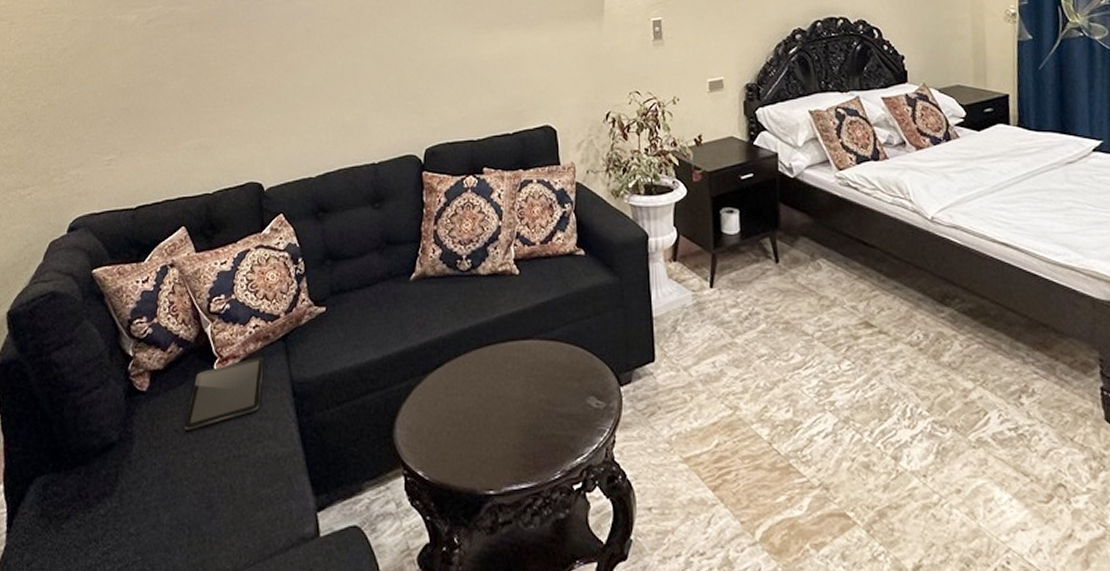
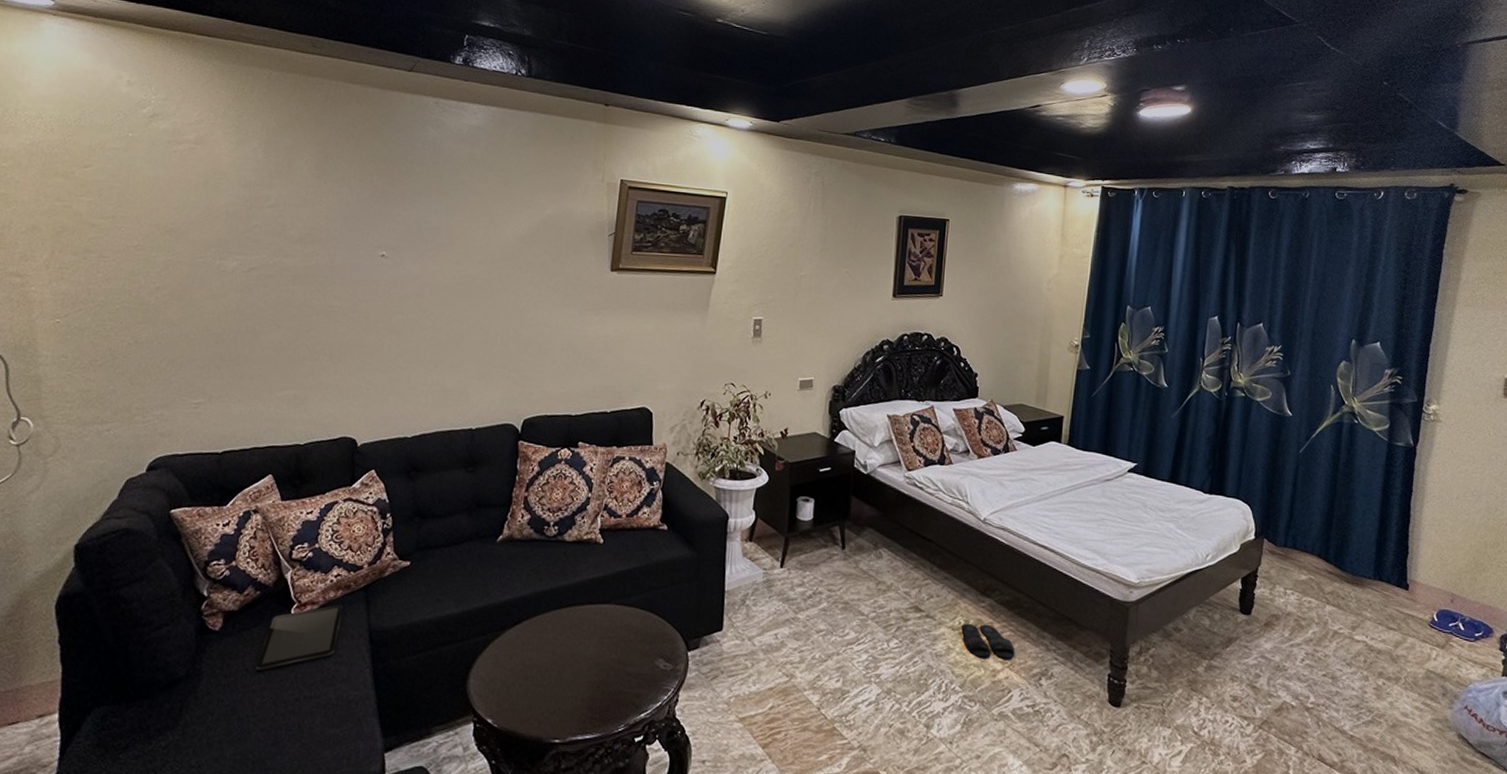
slippers: none [920,337,986,378] -> present [961,623,1014,661]

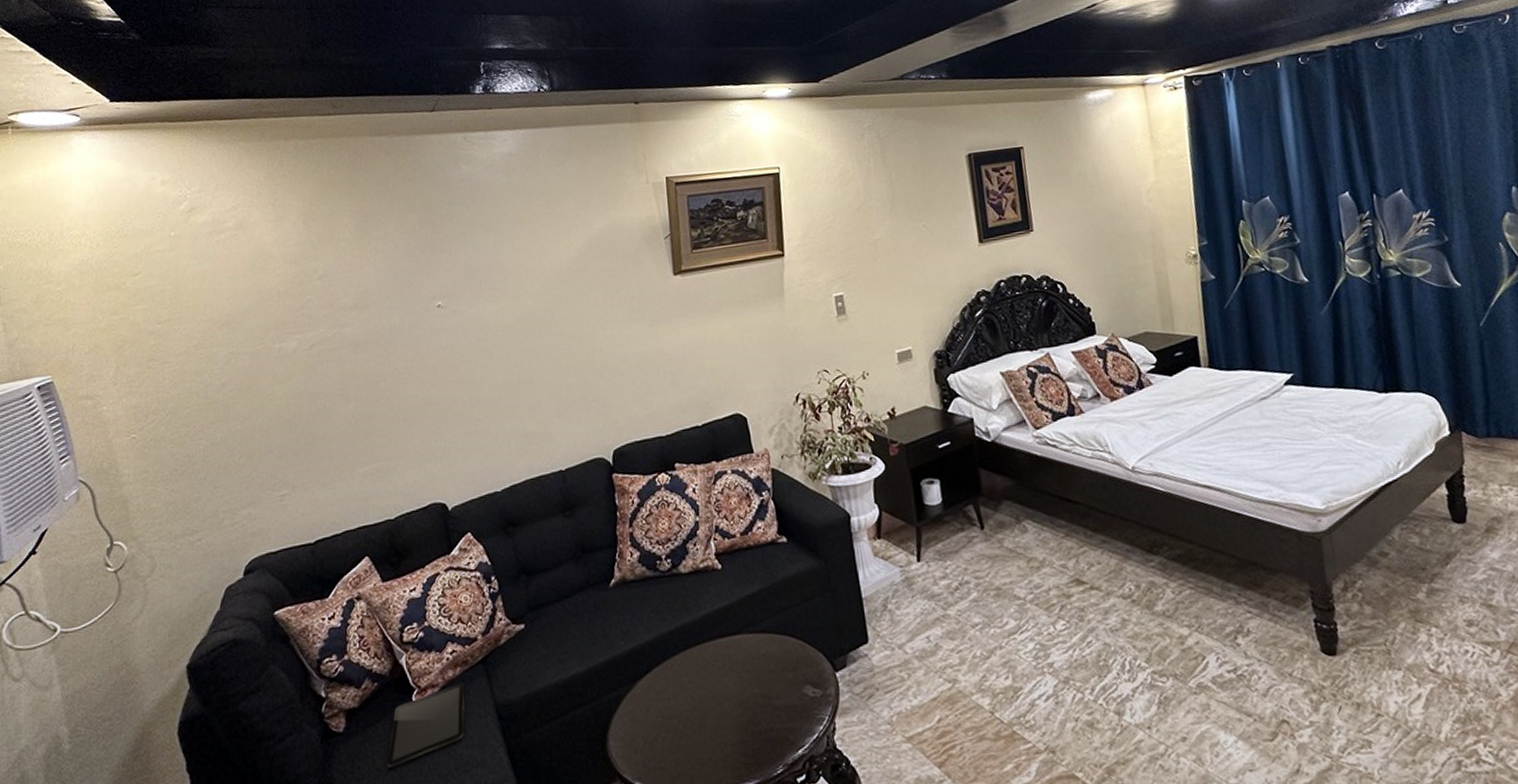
slippers: present [961,623,1014,661] -> none [1132,585,1200,627]

